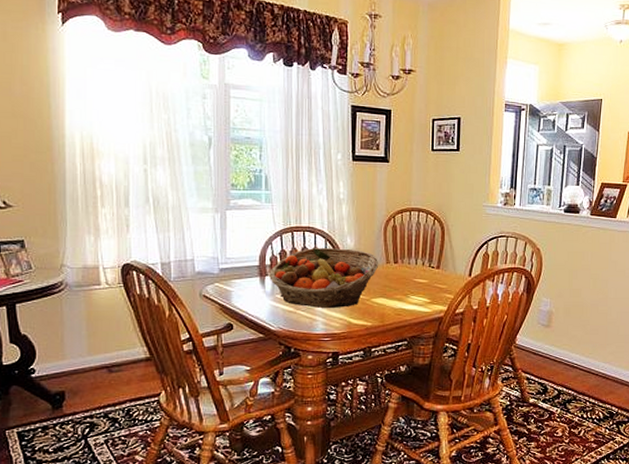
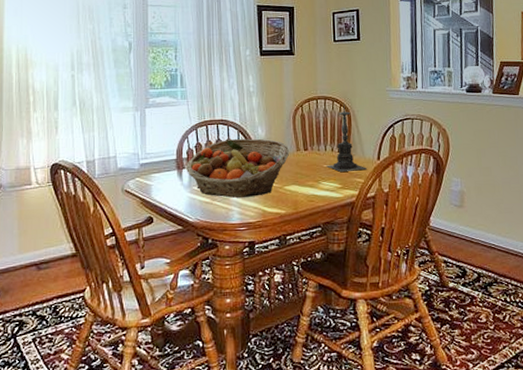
candle holder: none [416,216,458,286] -> present [326,103,368,172]

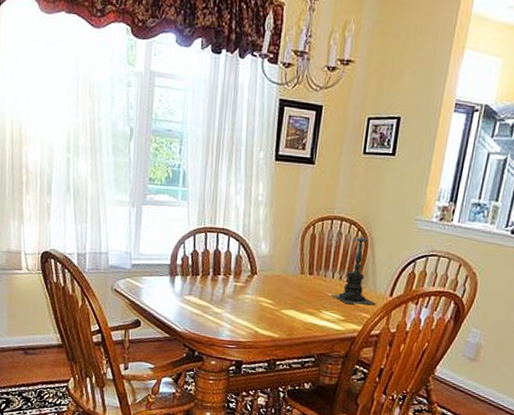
fruit basket: present [185,138,290,198] -> none [178,251,293,316]

